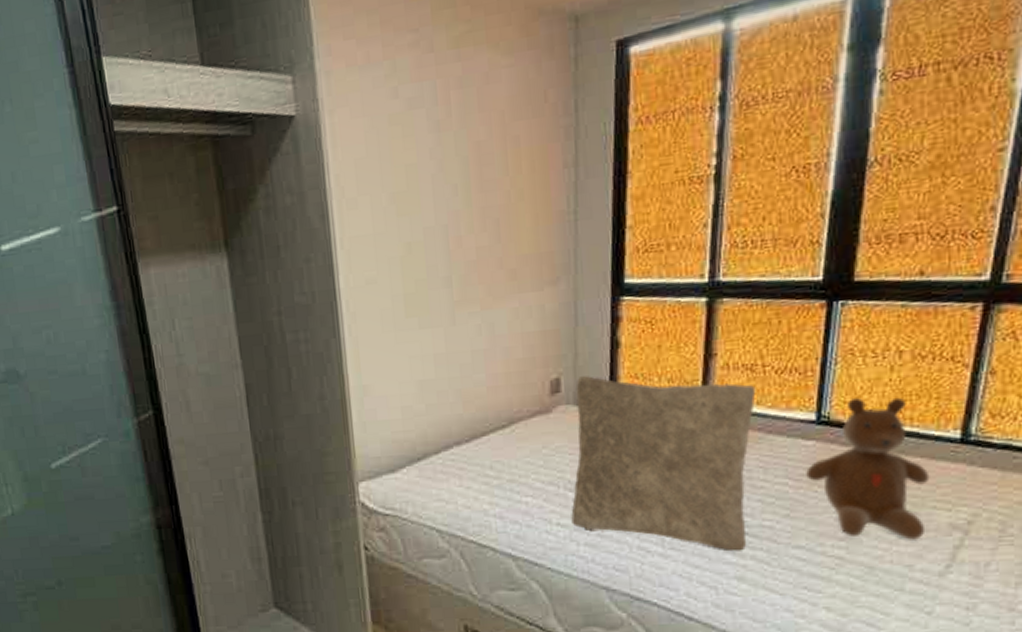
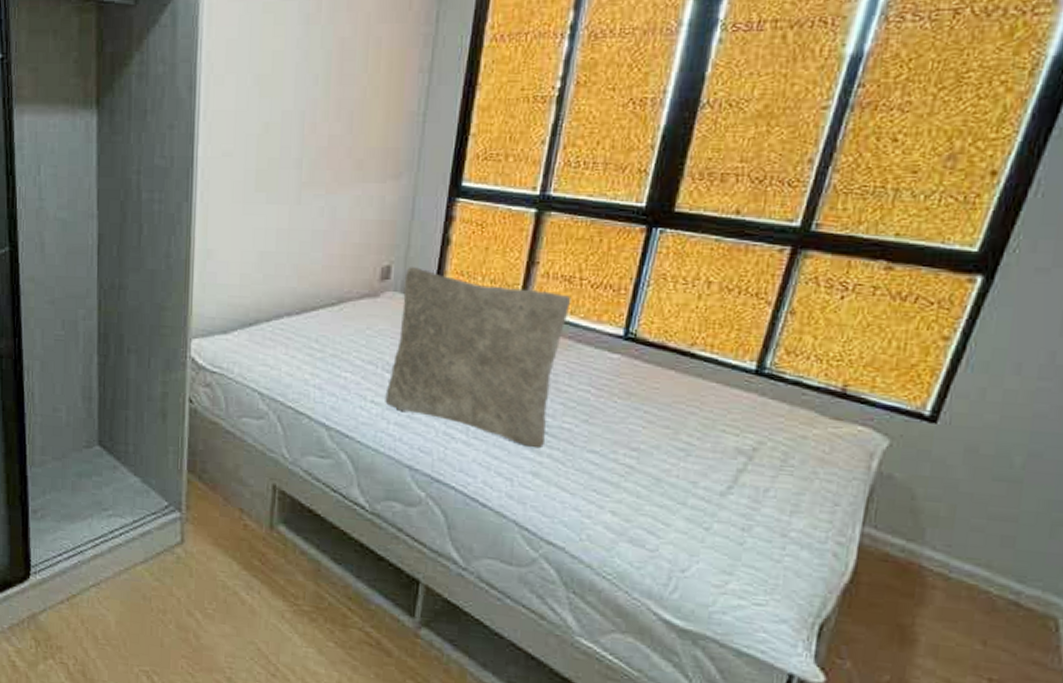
stuffed bear: present [806,397,930,540] -> none [608,318,723,459]

